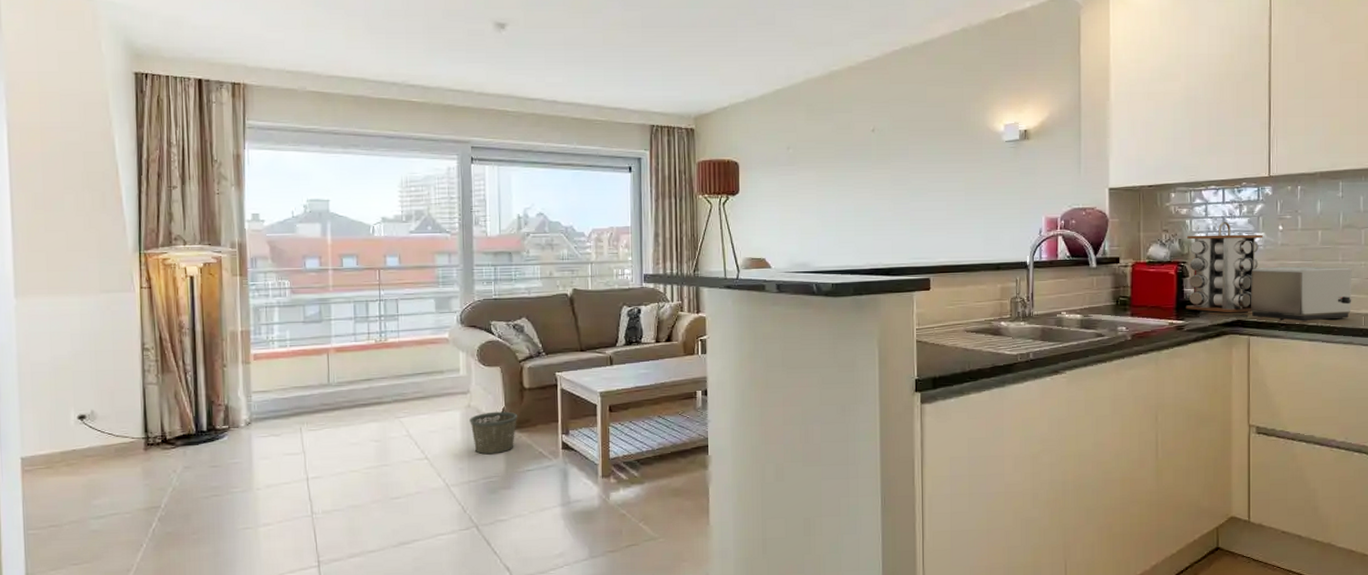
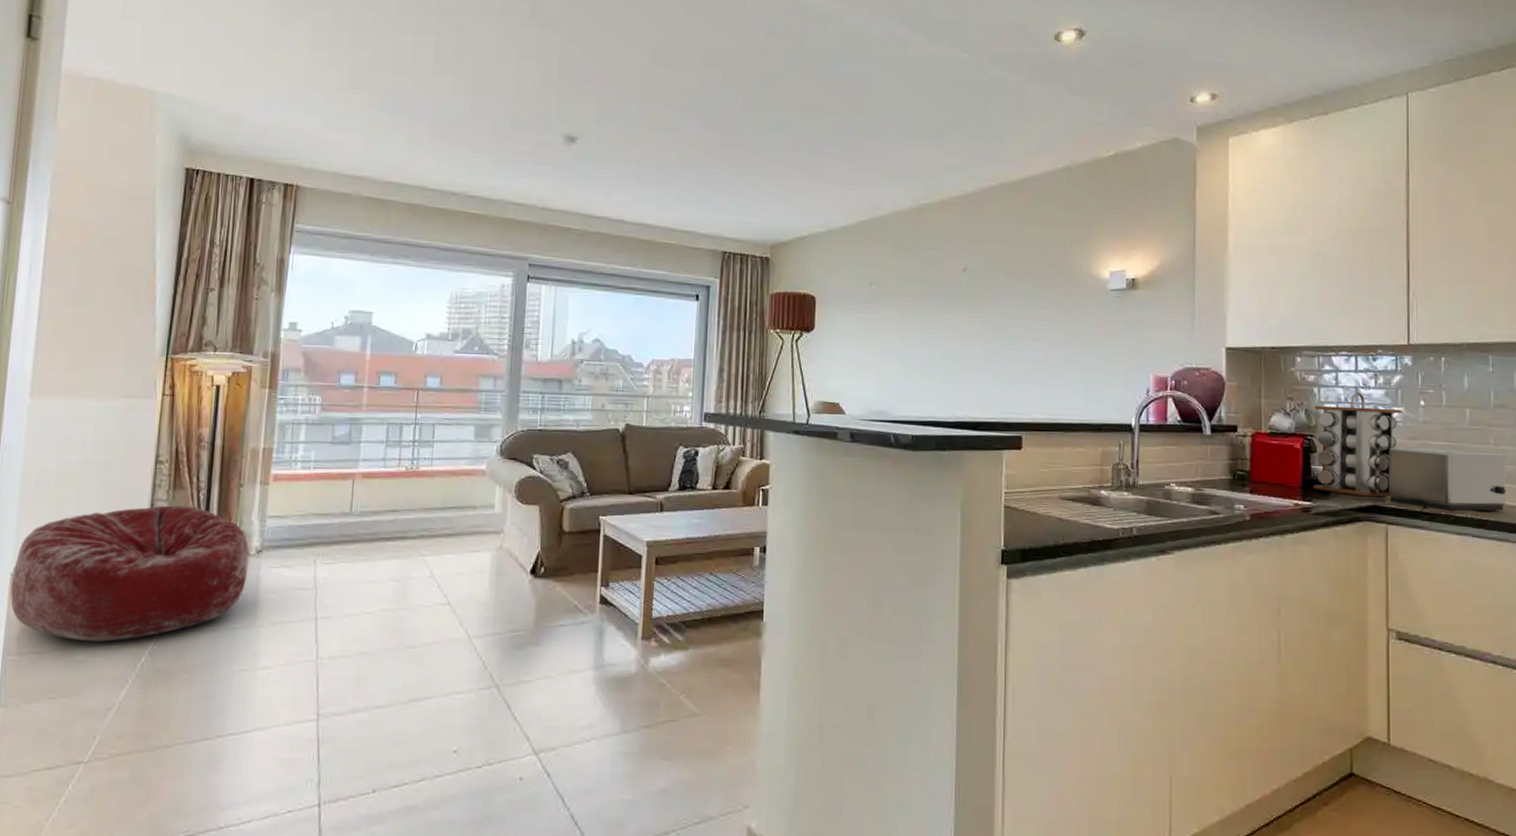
bean bag chair: none [21,387,240,513] -> present [10,505,249,642]
basket: present [470,411,518,455] -> none [500,555,554,605]

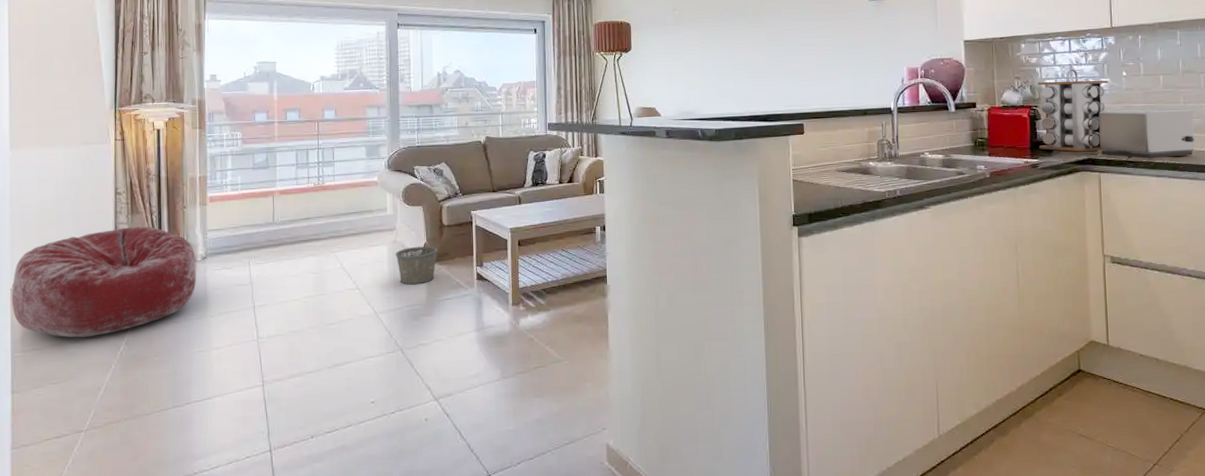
basket: none [500,555,554,605] -> present [395,246,438,285]

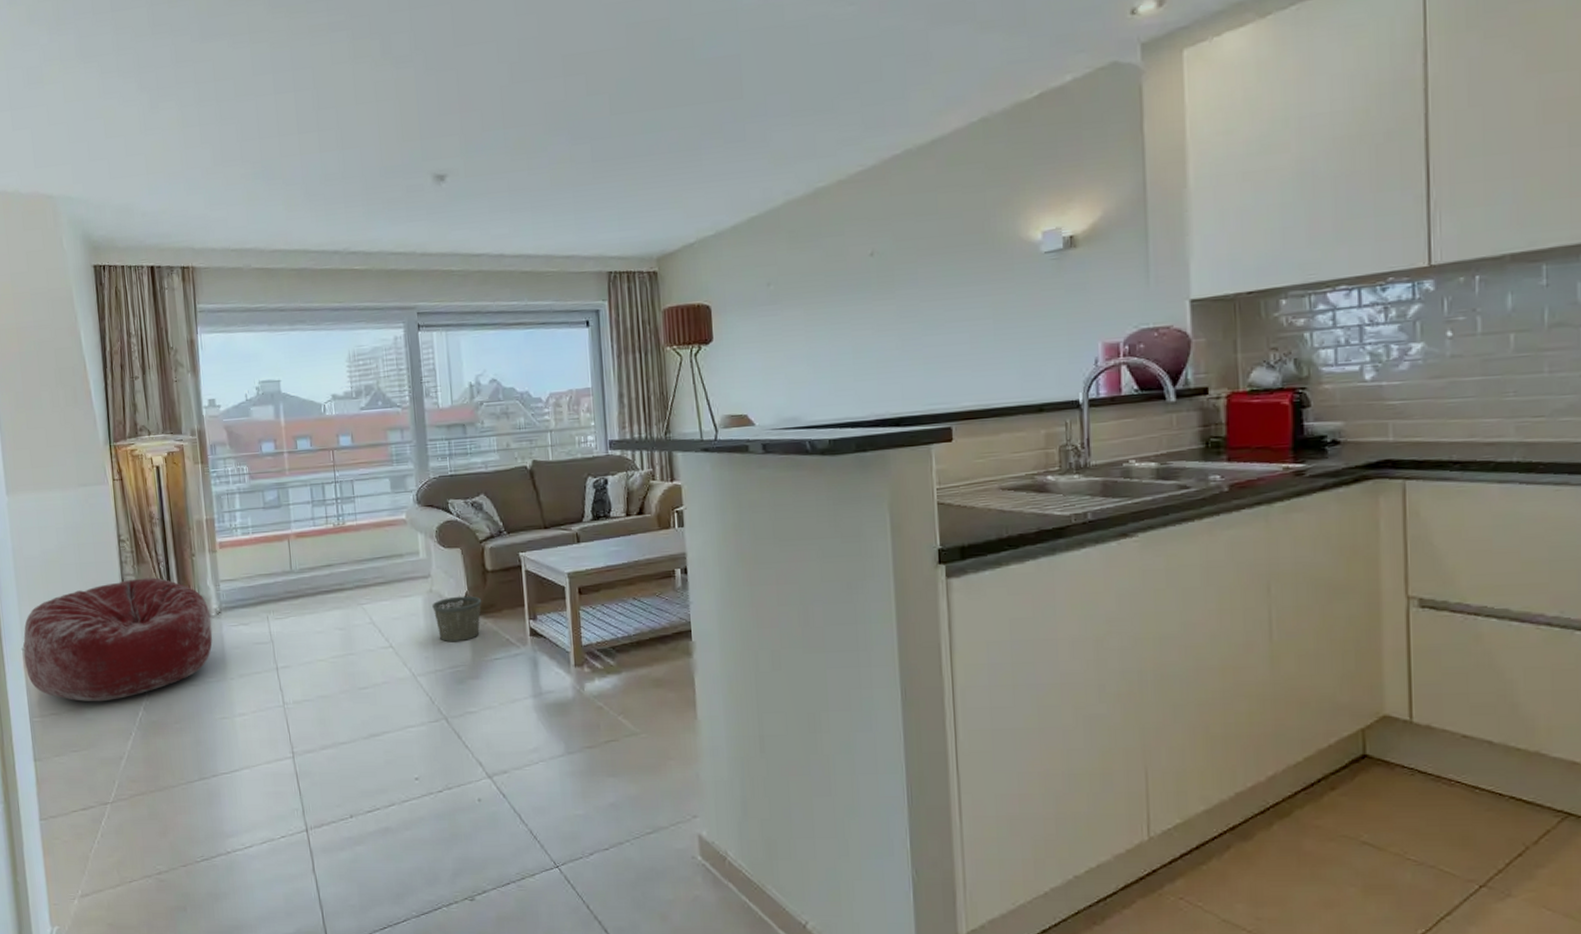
spice rack: present [1038,68,1108,153] -> none [1306,330,1422,453]
toaster: present [1099,108,1195,159] -> none [1404,380,1567,458]

